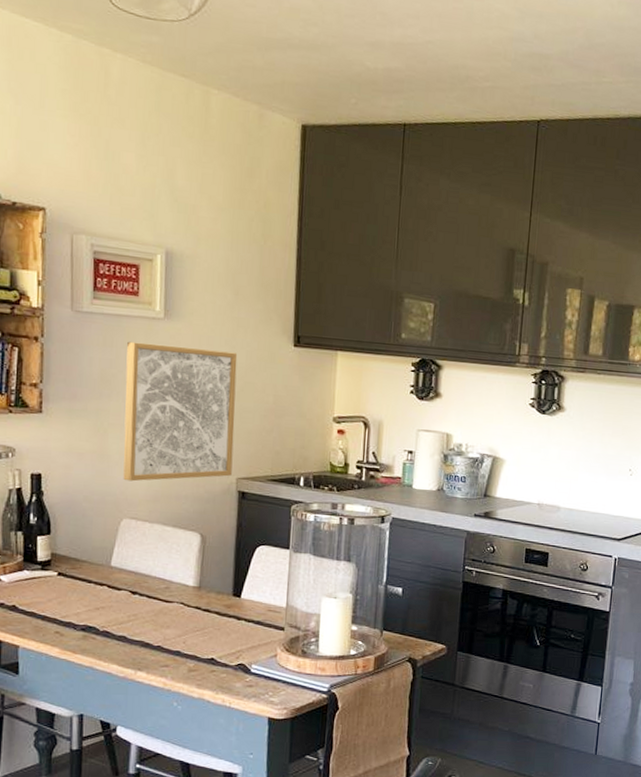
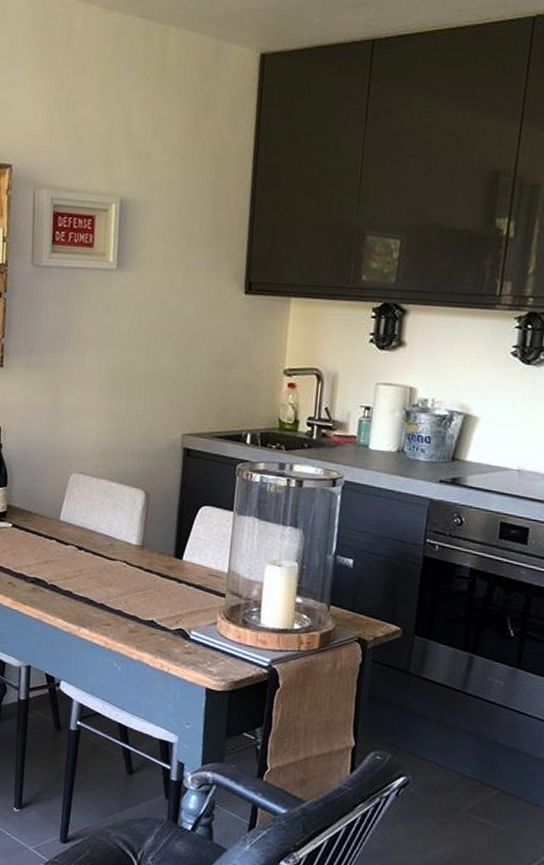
wall art: present [123,341,238,482] -> none [73,294,187,436]

